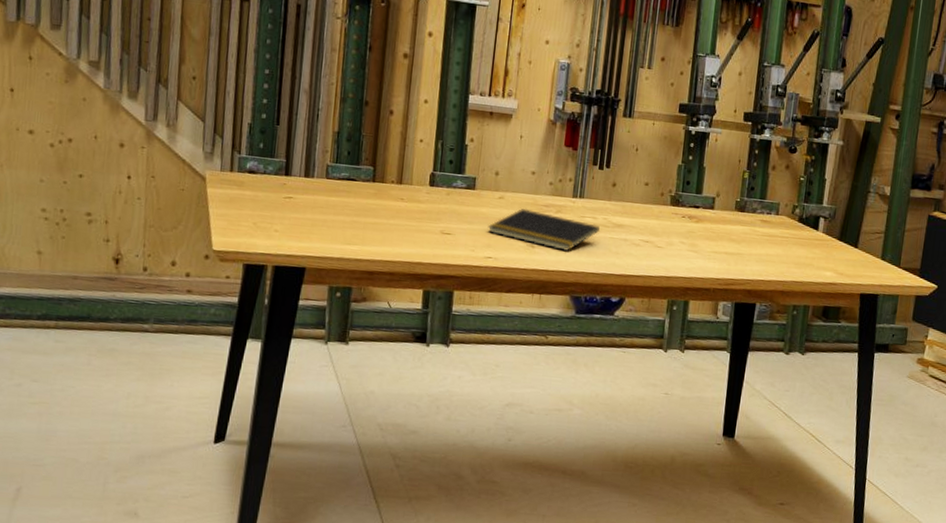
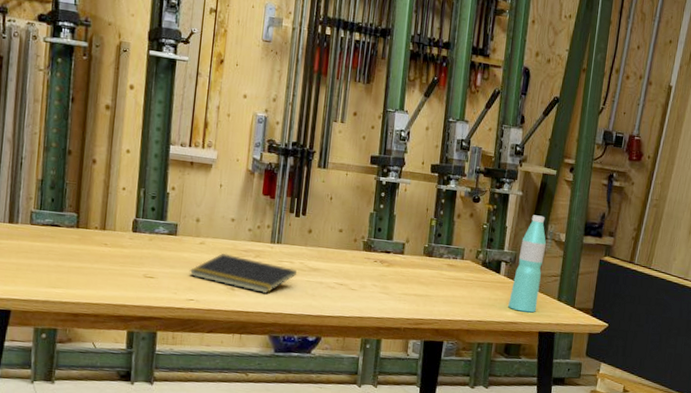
water bottle: none [827,166,869,273] -> present [508,214,546,313]

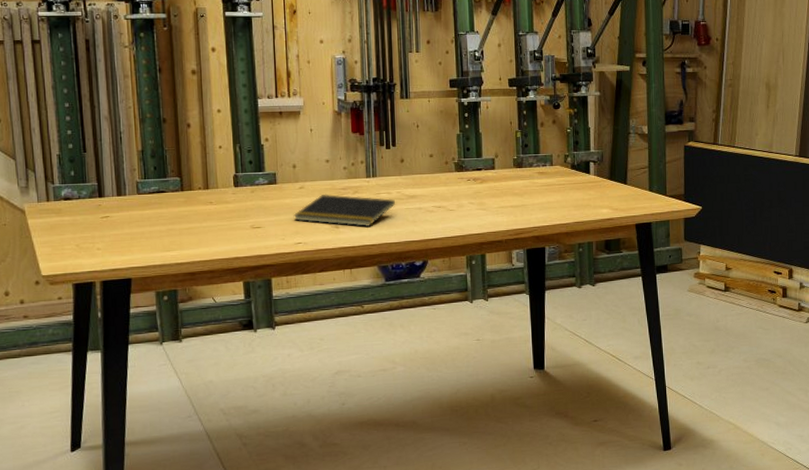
water bottle: present [508,214,546,313] -> none [602,112,631,207]

